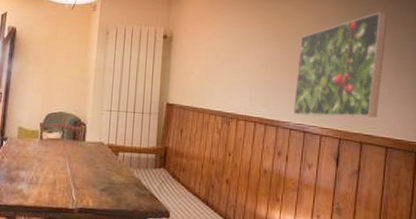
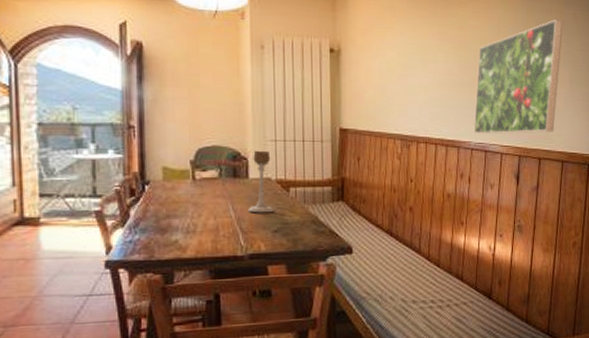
candle holder: none [82,118,105,173] -> present [248,150,274,213]

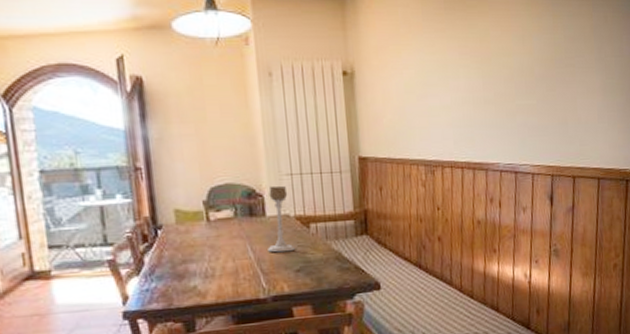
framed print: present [473,19,563,135] -> none [501,24,593,155]

